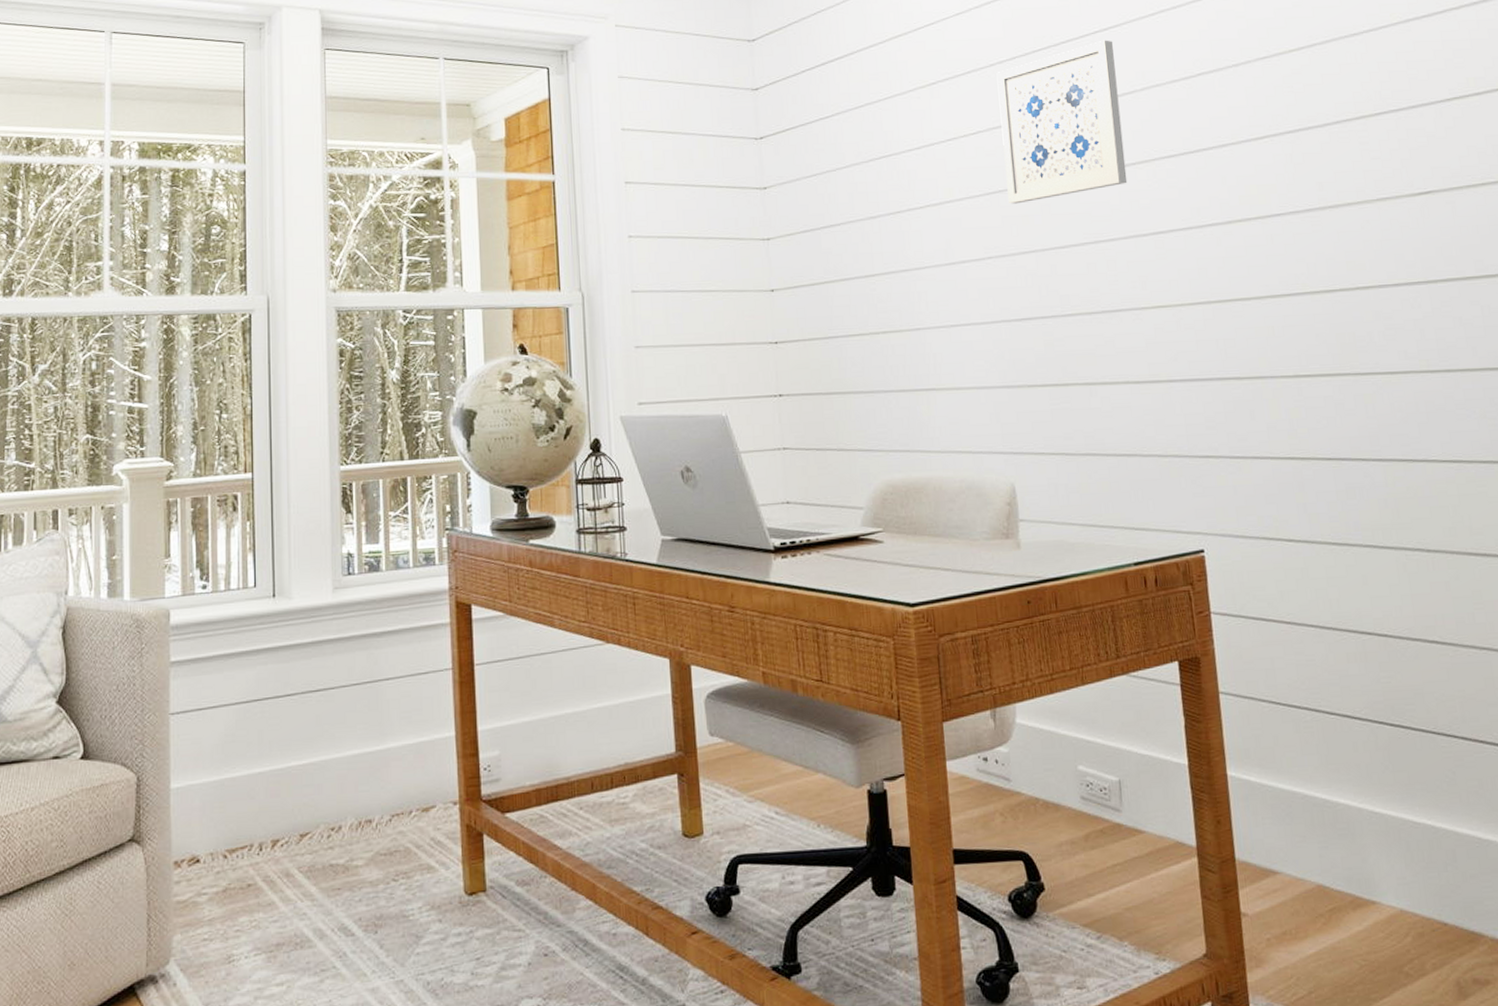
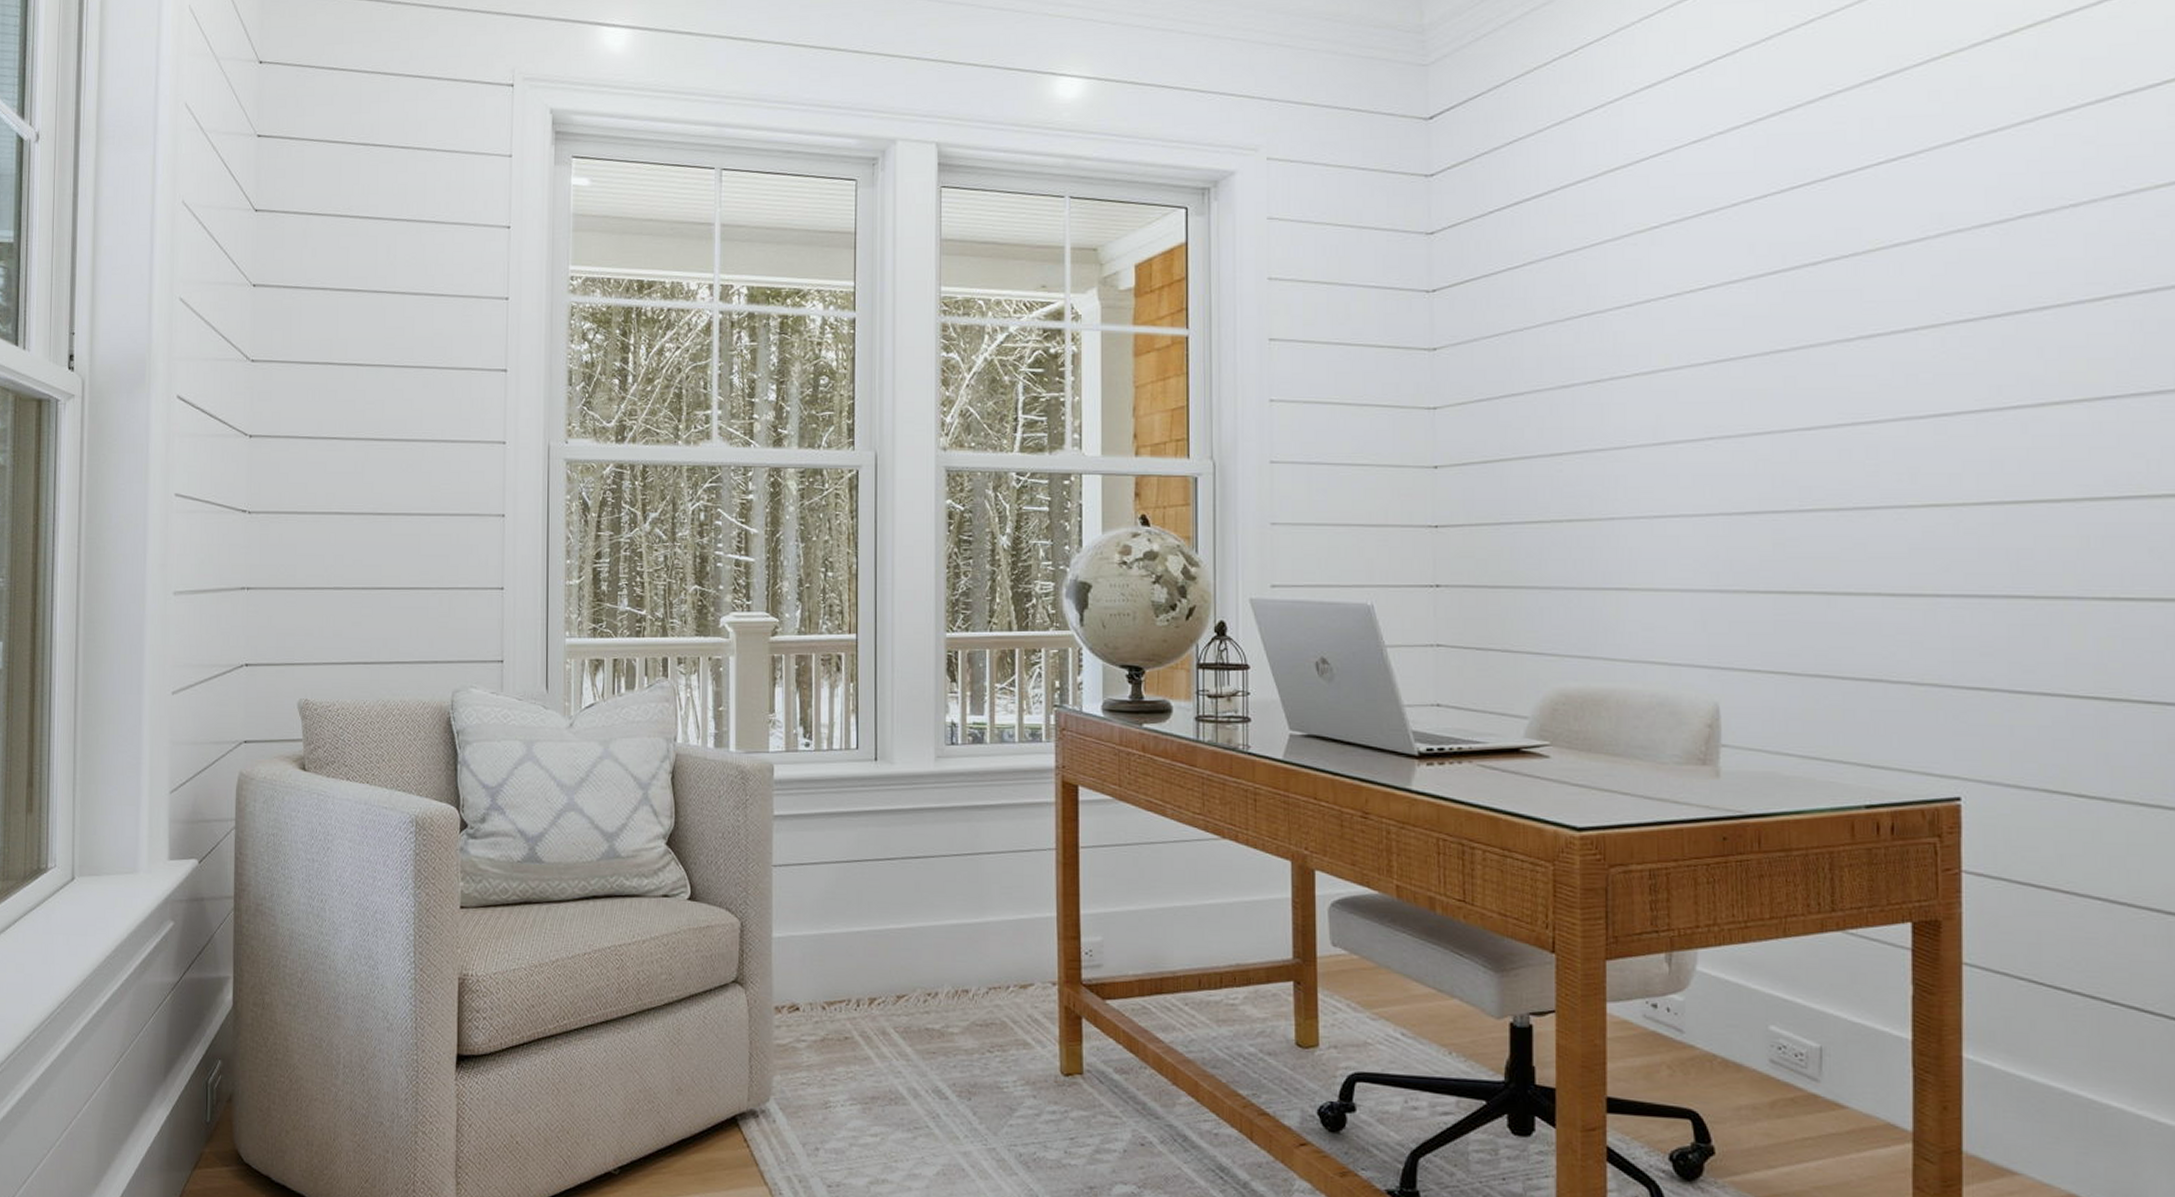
wall art: present [996,40,1128,204] -> none [1740,173,1905,375]

